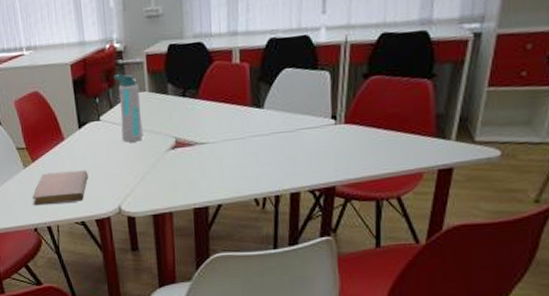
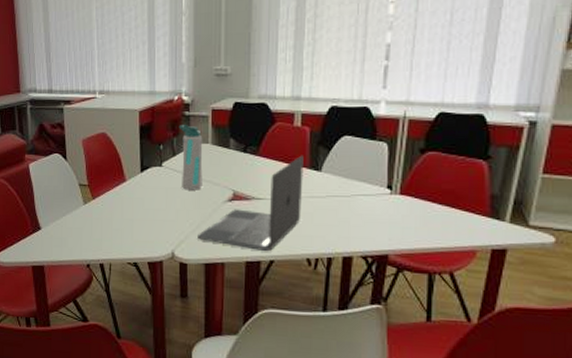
notebook: present [32,170,89,206] -> none [89,211,145,243]
laptop: none [143,93,246,197] -> present [198,155,304,252]

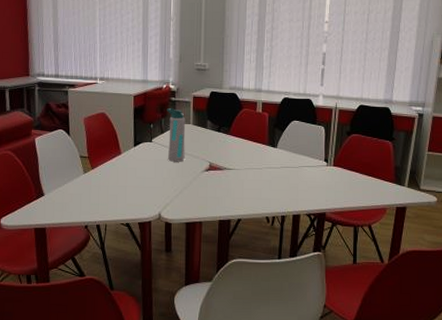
laptop: present [198,155,304,252] -> none [180,135,264,212]

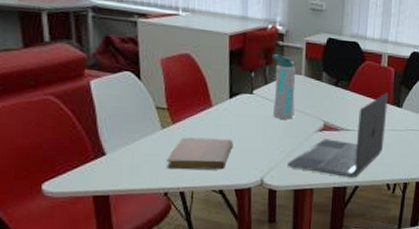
notebook: none [87,179,137,206] -> present [167,137,234,170]
laptop: none [180,135,264,212] -> present [288,92,388,178]

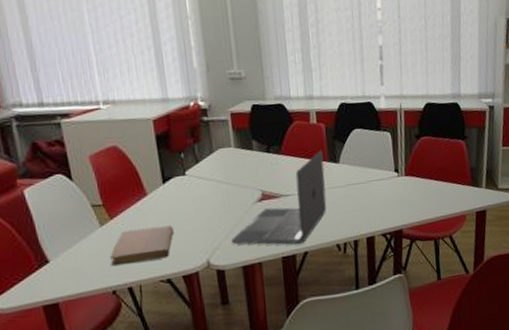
water bottle: present [272,54,296,120] -> none [198,130,231,196]

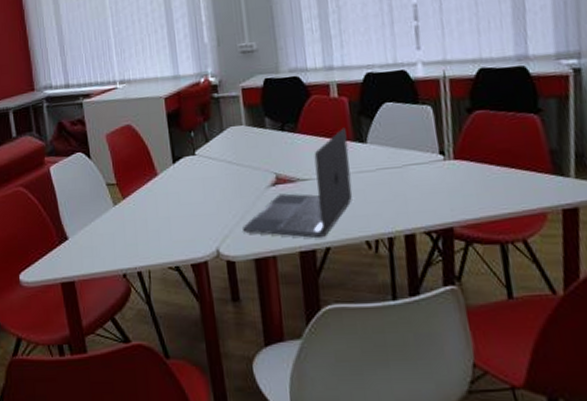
notebook: present [110,225,174,267] -> none [122,208,183,248]

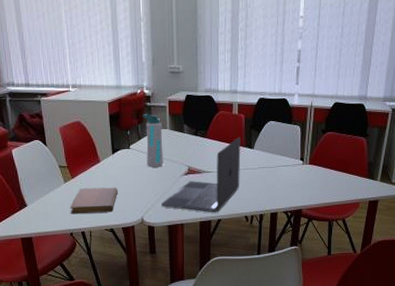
notebook: none [122,208,183,248] -> present [70,187,118,215]
water bottle: none [208,107,242,179] -> present [142,114,164,167]

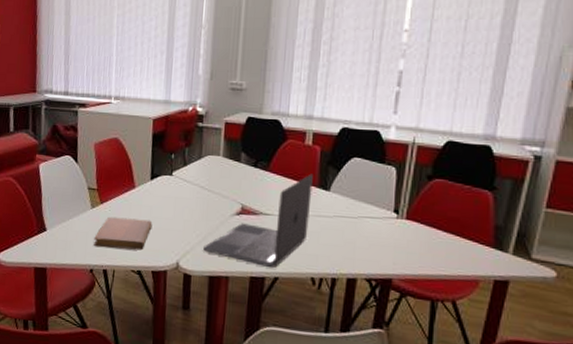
water bottle: present [142,114,164,167] -> none [191,136,215,202]

